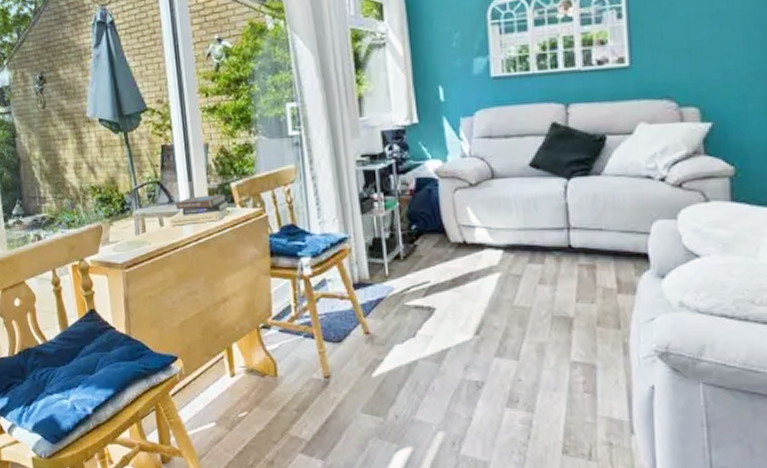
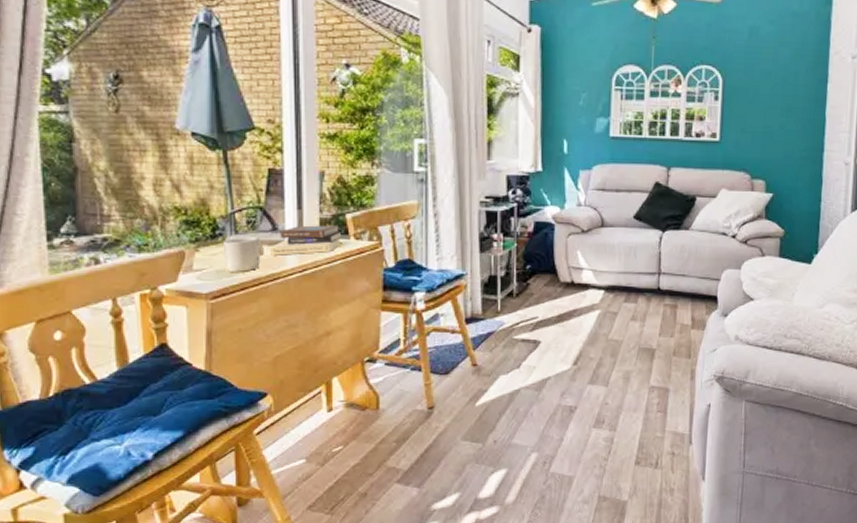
mug: none [130,209,162,243] -> present [222,236,261,272]

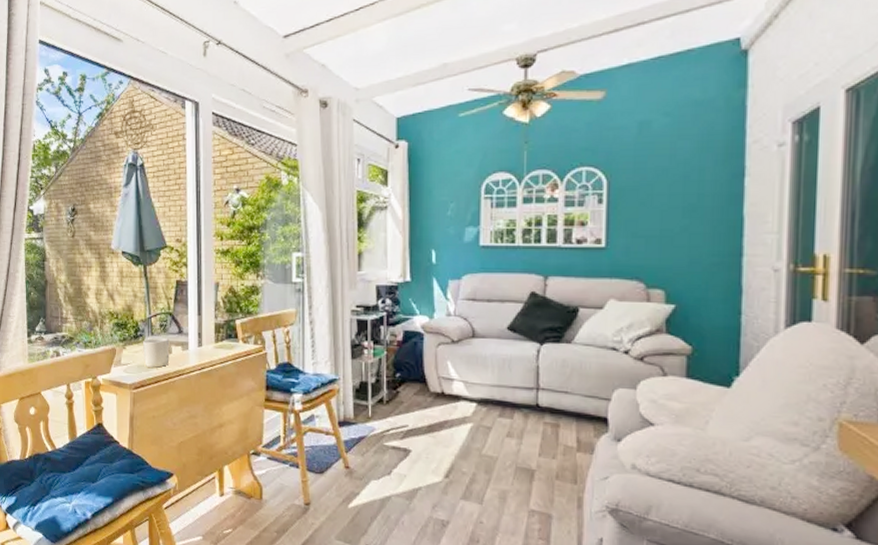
books: present [269,225,342,256] -> none [176,329,233,355]

